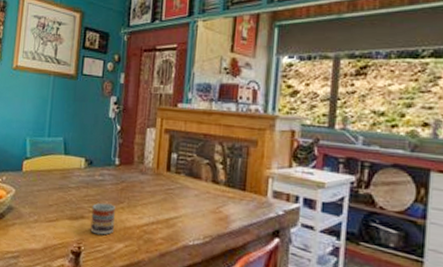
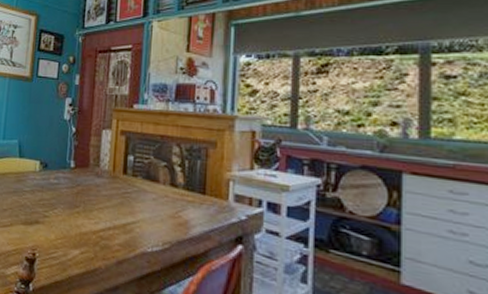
cup: present [90,203,115,235] -> none [45,207,71,241]

